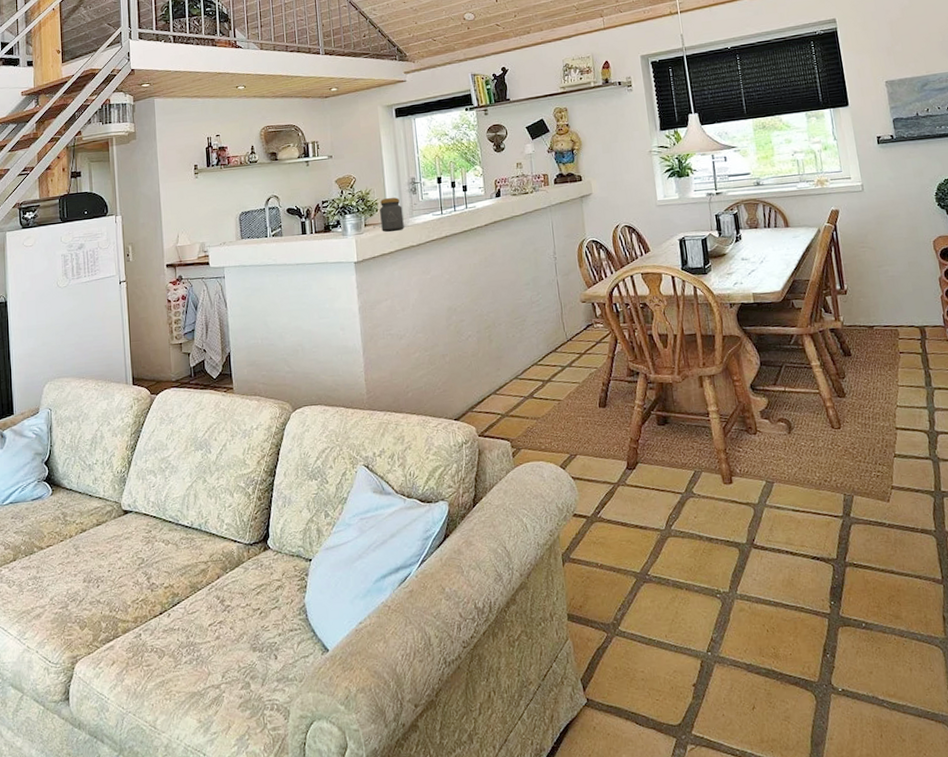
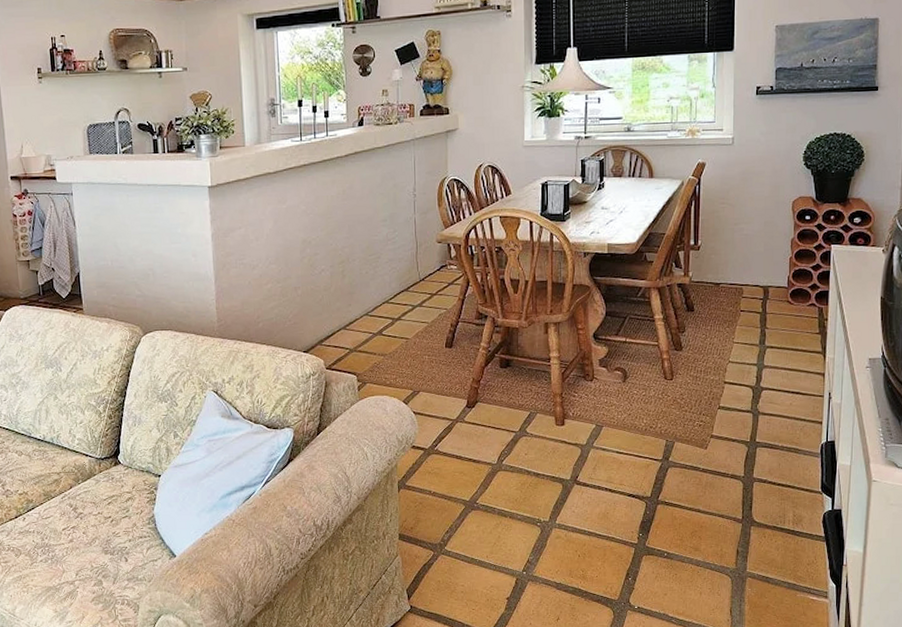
jar: present [380,197,404,233] -> none [236,118,261,157]

